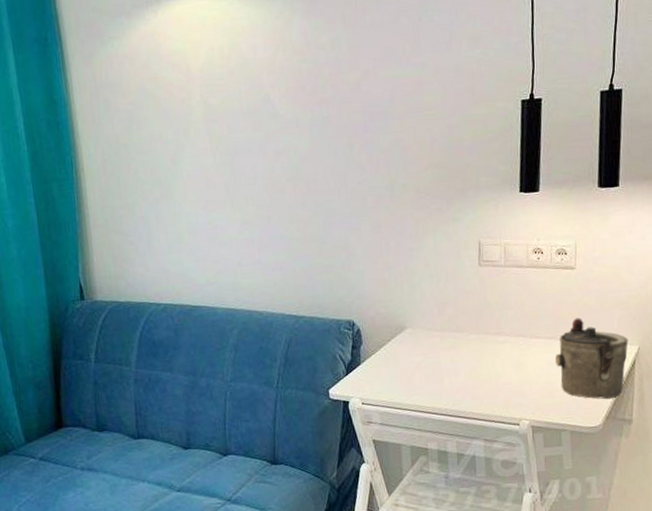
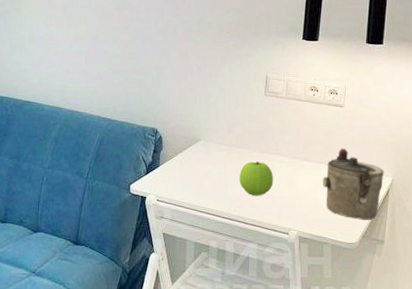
apple: none [456,345,498,386] -> present [239,161,274,196]

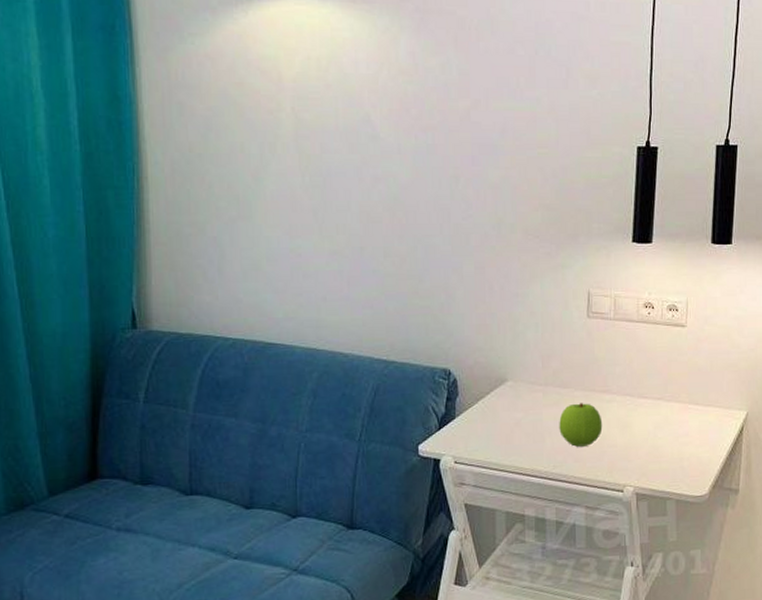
teapot: present [322,148,384,221] -> none [662,379,737,467]

